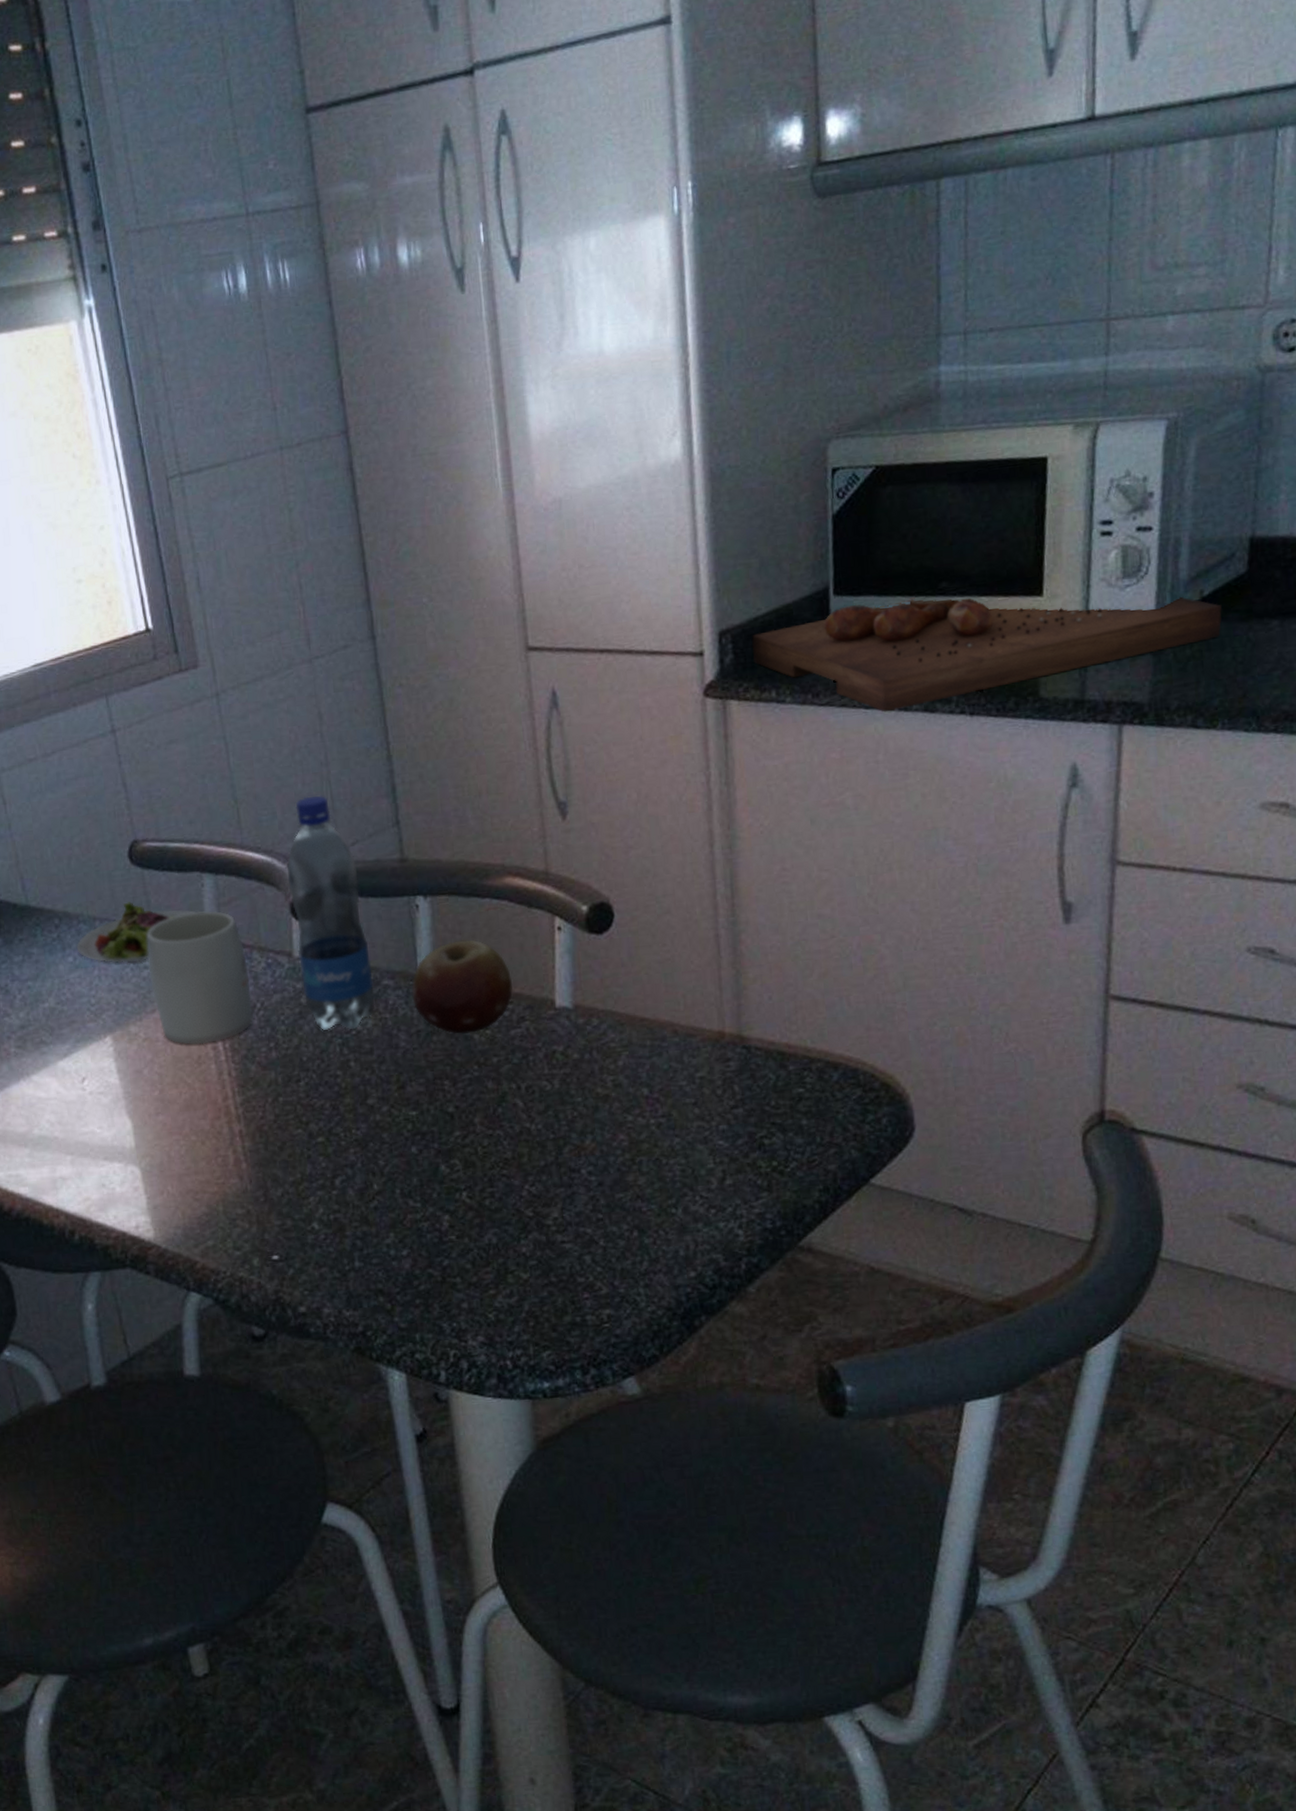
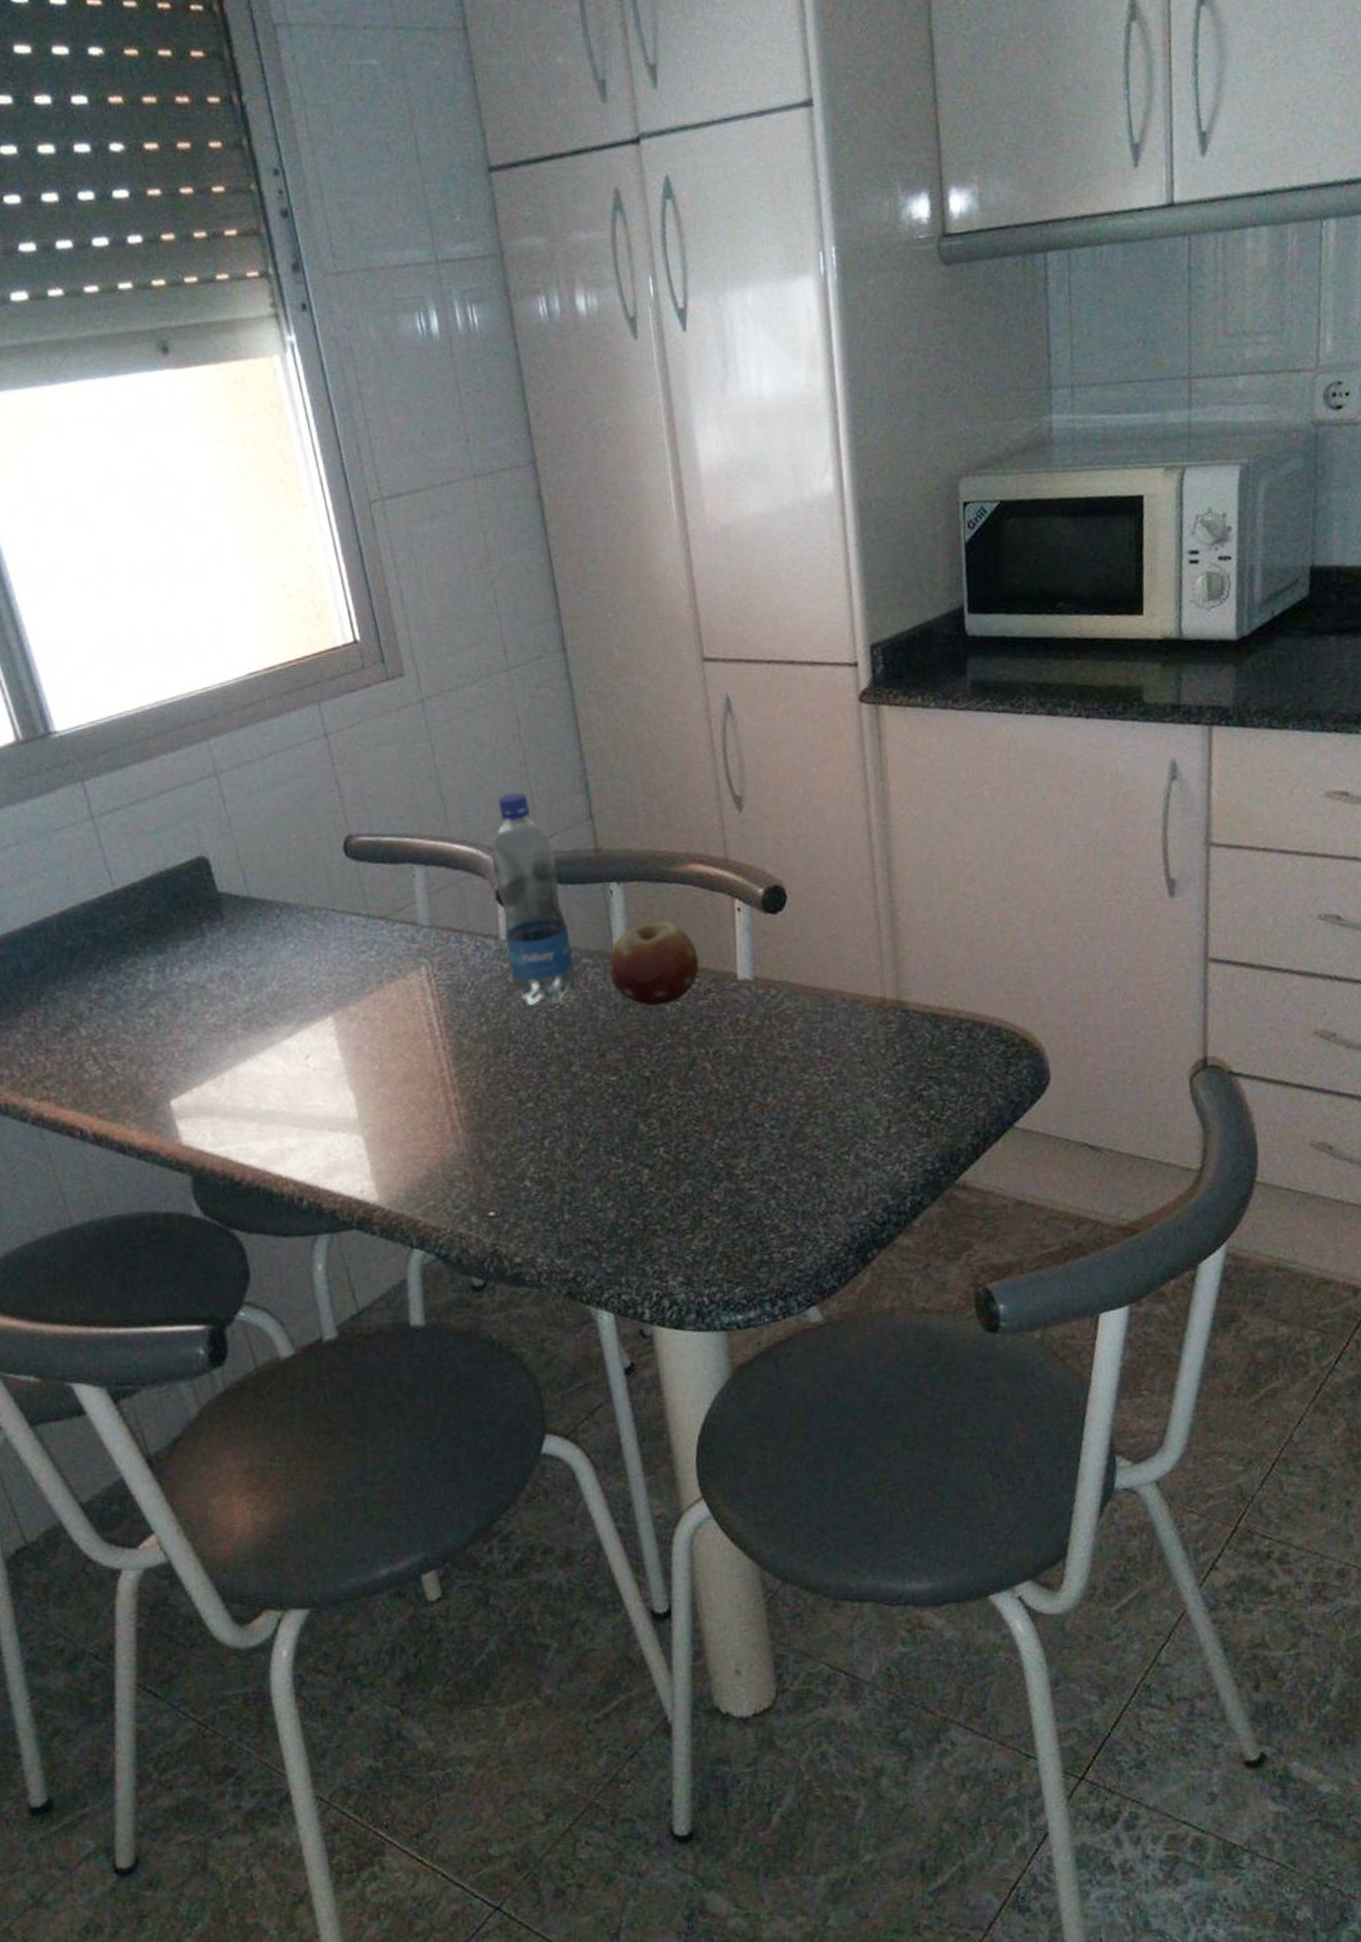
salad plate: present [76,902,199,964] -> none [296,892,411,949]
mug: present [146,911,253,1045] -> none [363,899,465,1022]
cutting board: present [752,596,1222,713] -> none [899,616,1290,716]

